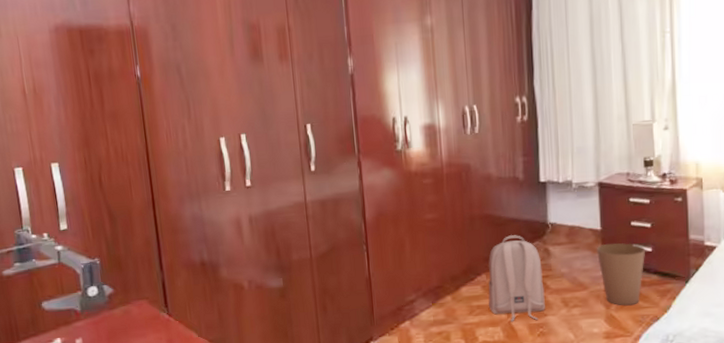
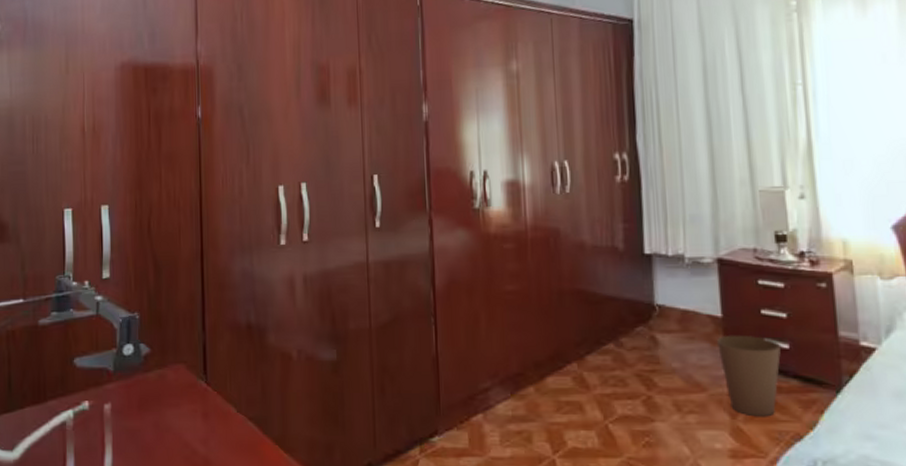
backpack: present [488,235,545,321] -> none [580,317,652,426]

